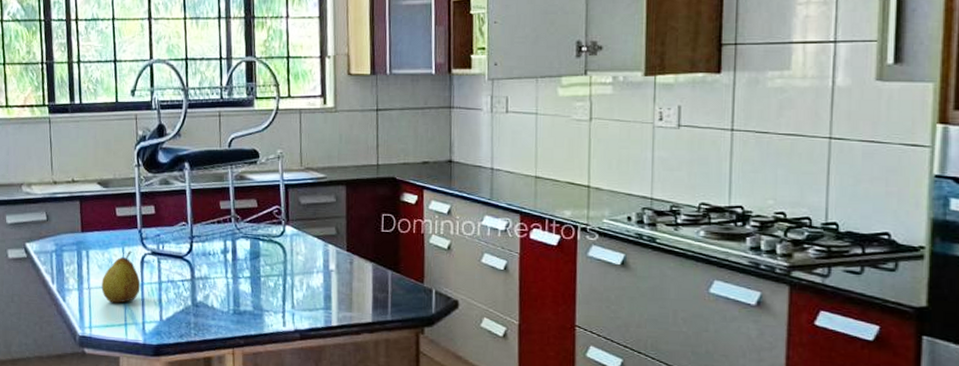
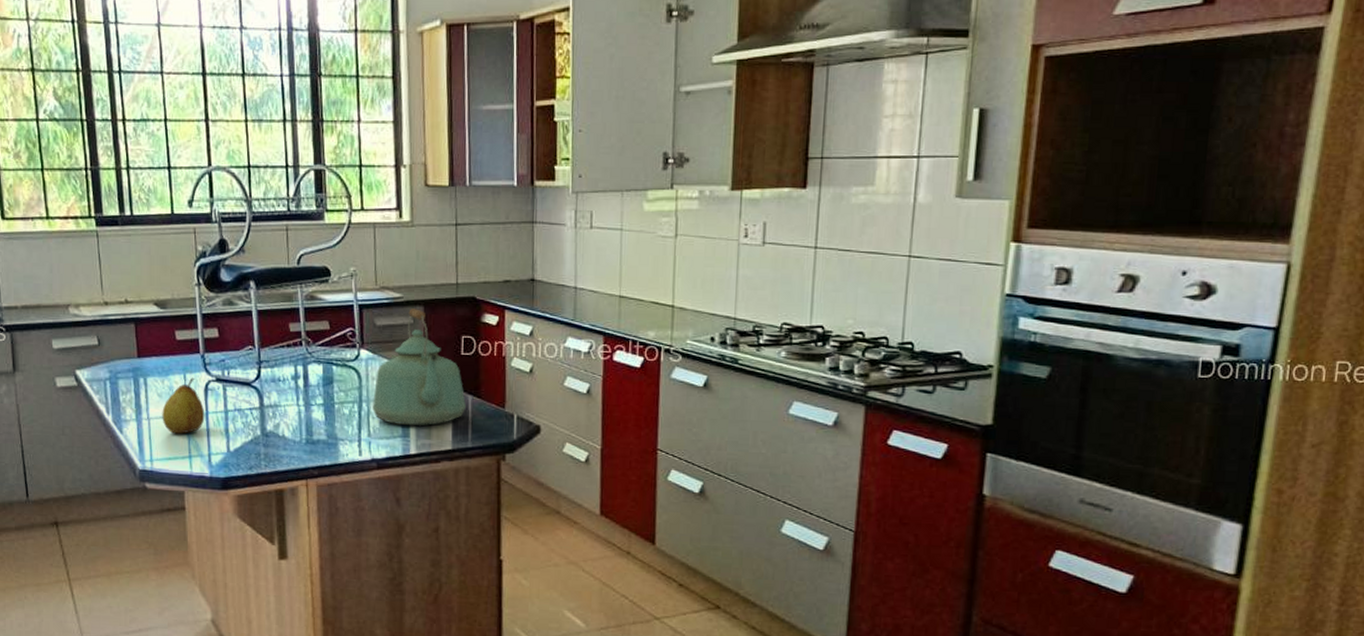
kettle: none [296,187,385,300] -> present [372,307,466,427]

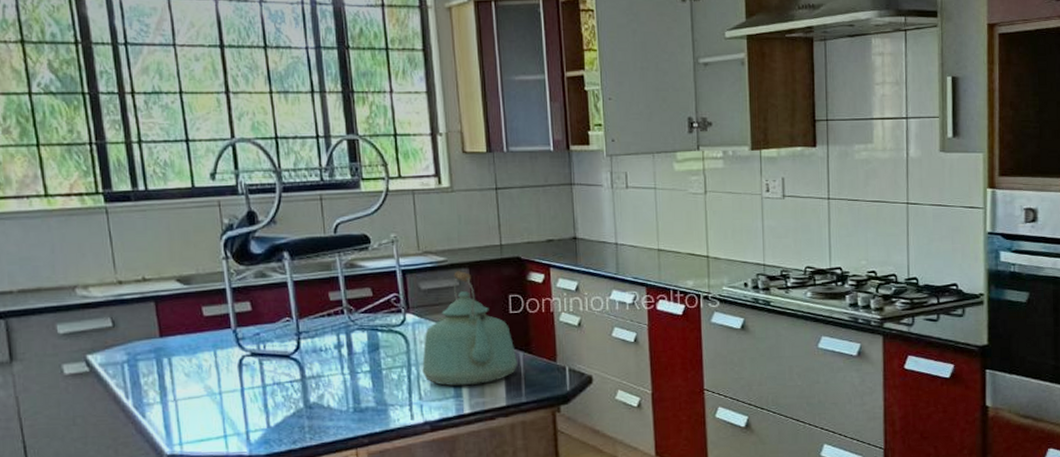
fruit: present [162,377,205,434] -> none [191,353,240,414]

